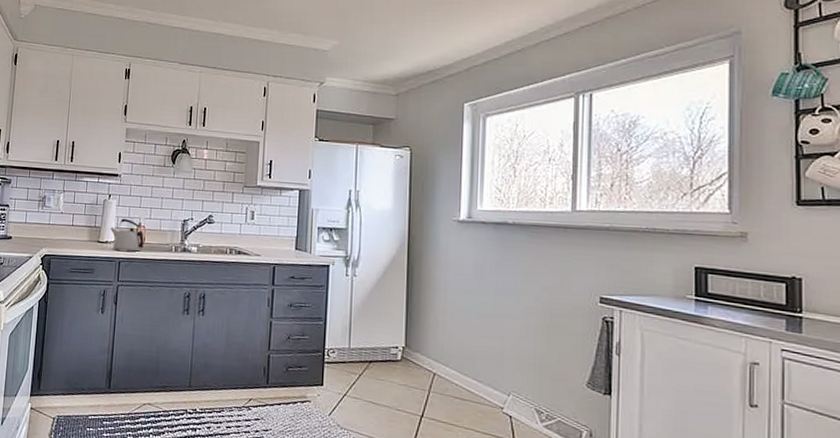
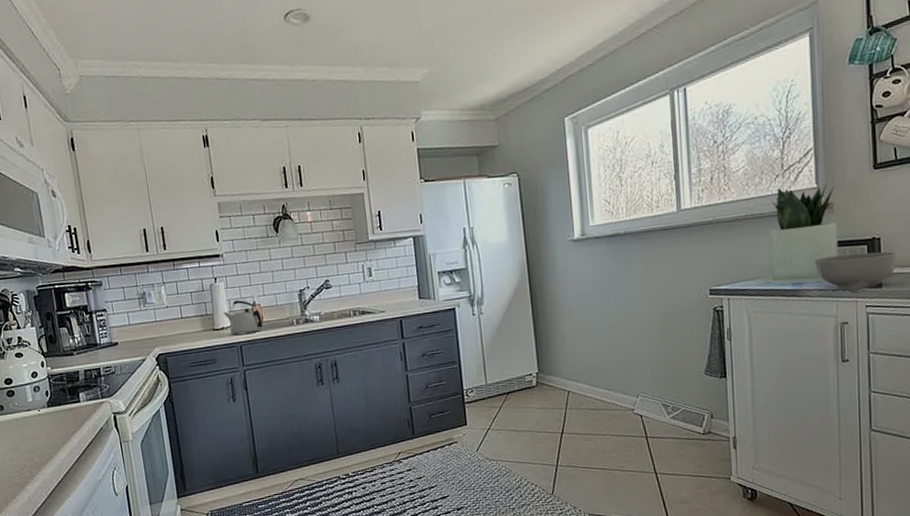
planter: none [663,206,751,314] -> present [764,181,839,285]
bowl: none [722,287,821,331] -> present [814,251,897,291]

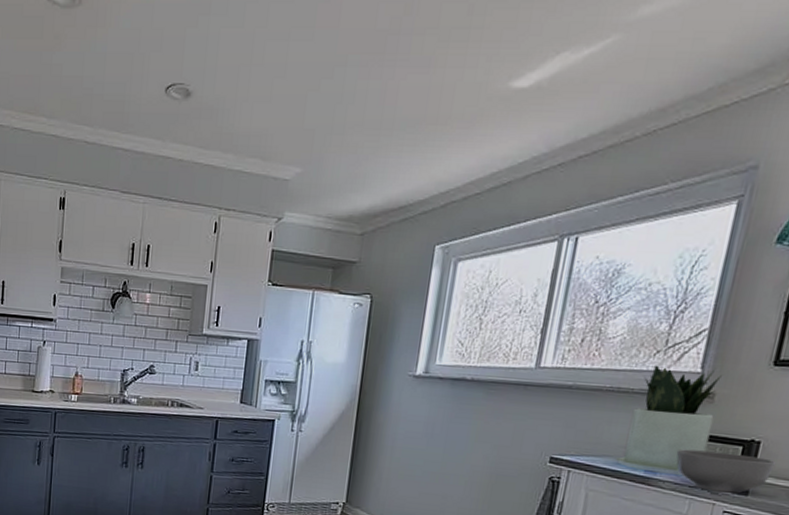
kettle: present [223,299,263,336] -> none [45,366,81,403]

